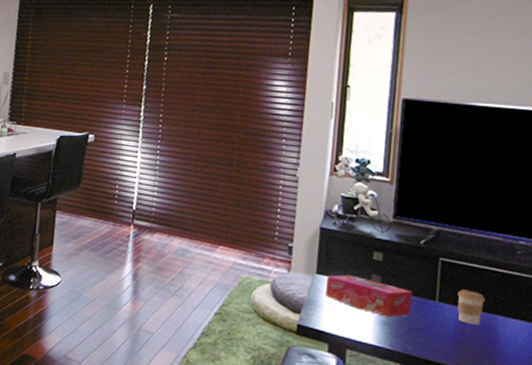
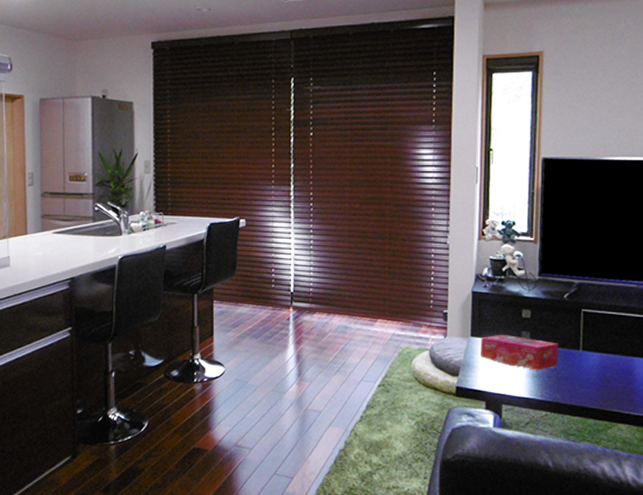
coffee cup: present [457,289,486,325] -> none [599,337,624,368]

